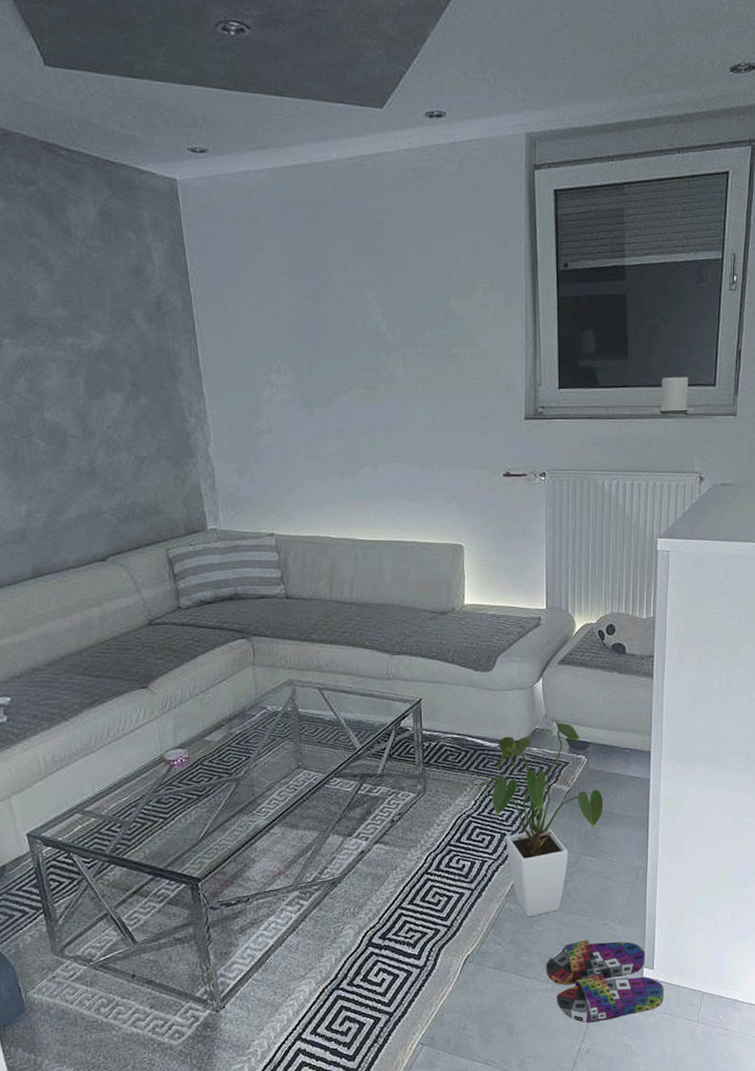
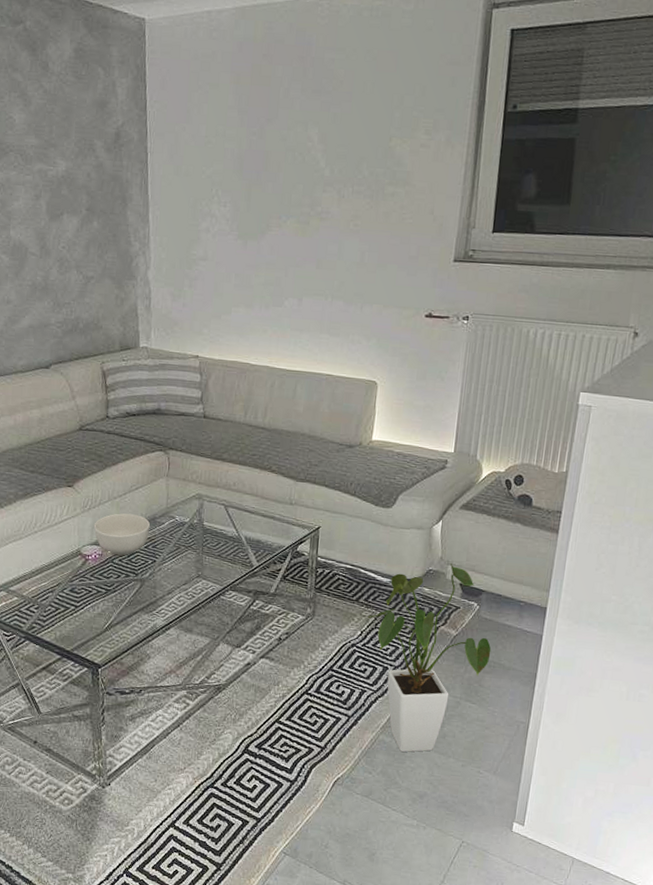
bowl: none [176,710,240,757] -> present [93,513,150,556]
slippers: present [546,939,664,1023] -> none [413,783,533,867]
candle: present [653,376,696,415] -> none [591,226,639,267]

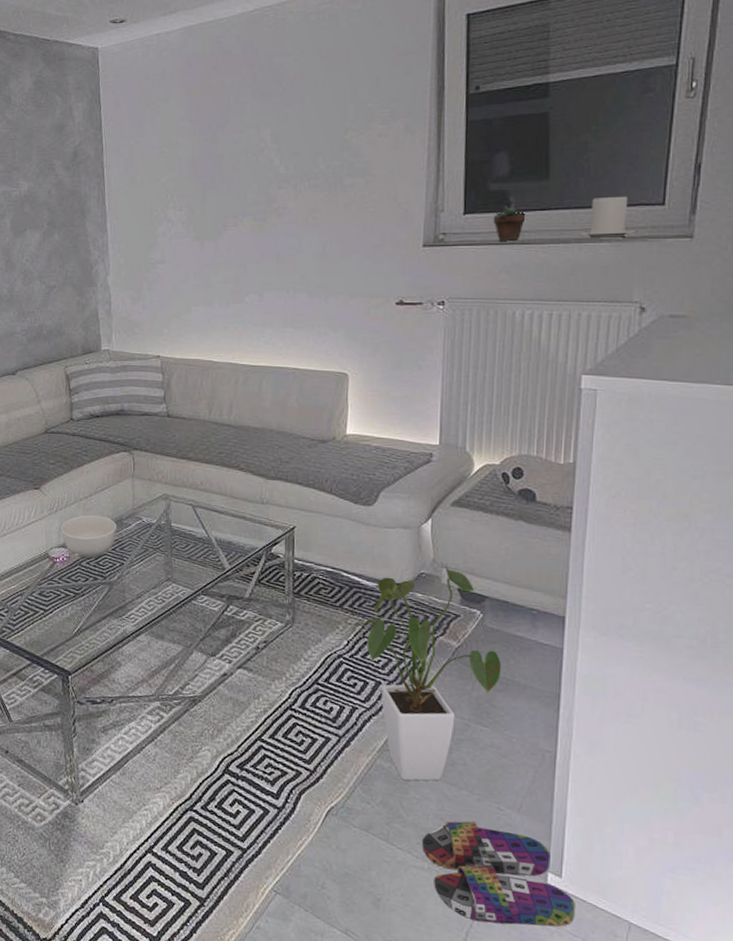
slippers: none [413,783,533,867] -> present [422,820,575,927]
succulent plant: none [517,218,547,263] -> present [493,196,526,242]
candle: none [591,226,639,267] -> present [580,196,637,239]

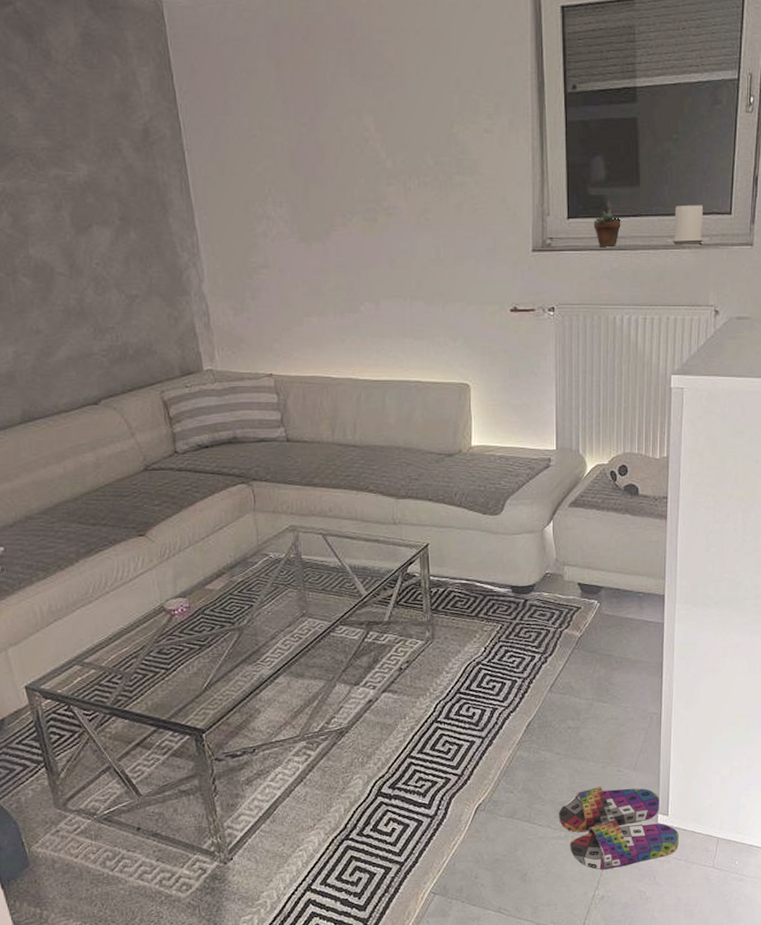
bowl: present [60,515,116,559] -> none [175,557,241,606]
house plant: present [354,566,502,781] -> none [489,564,617,765]

